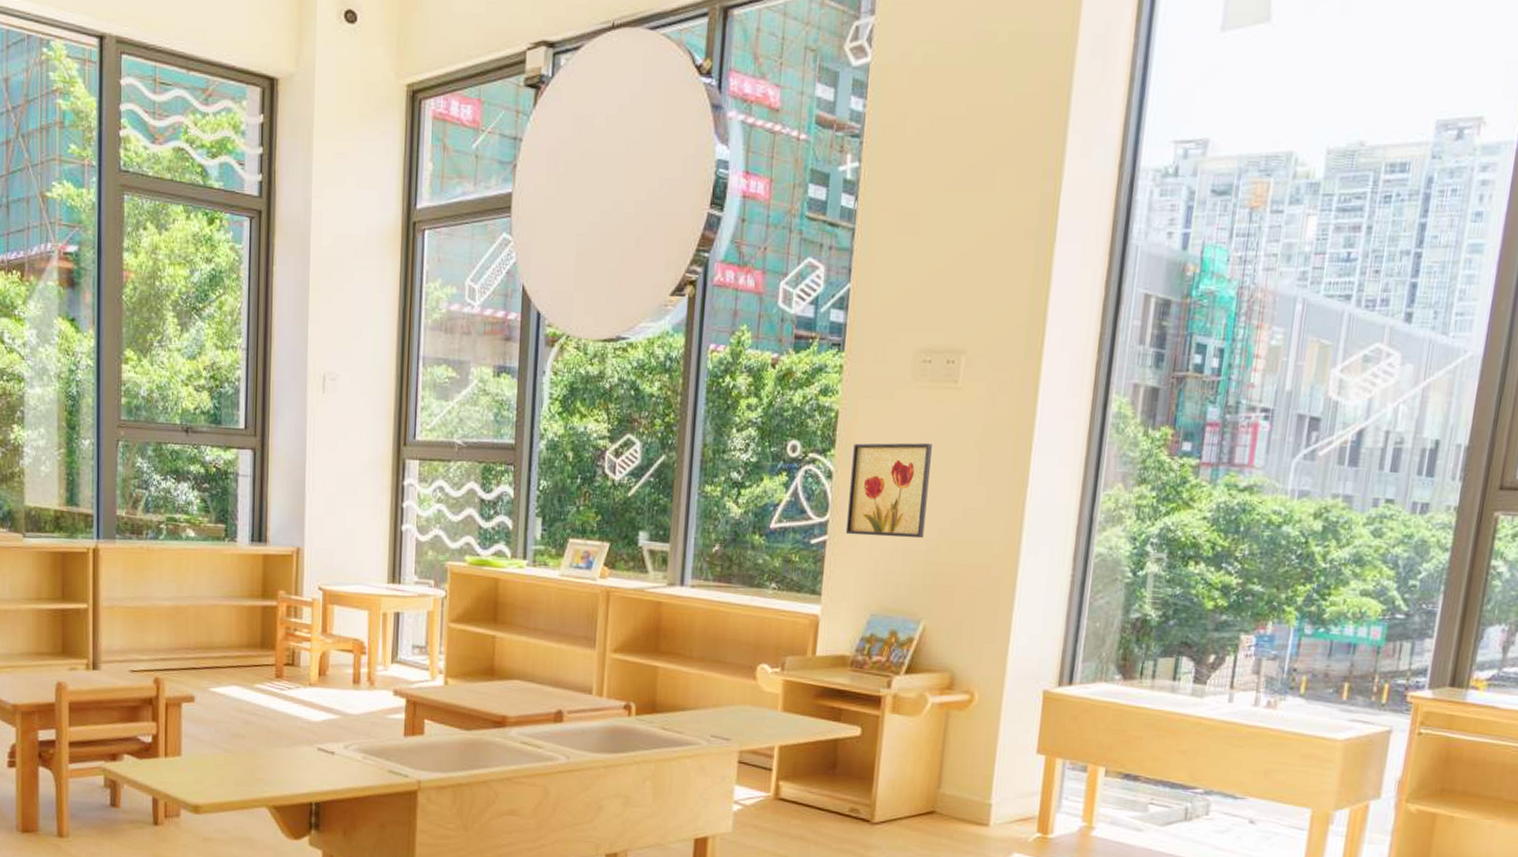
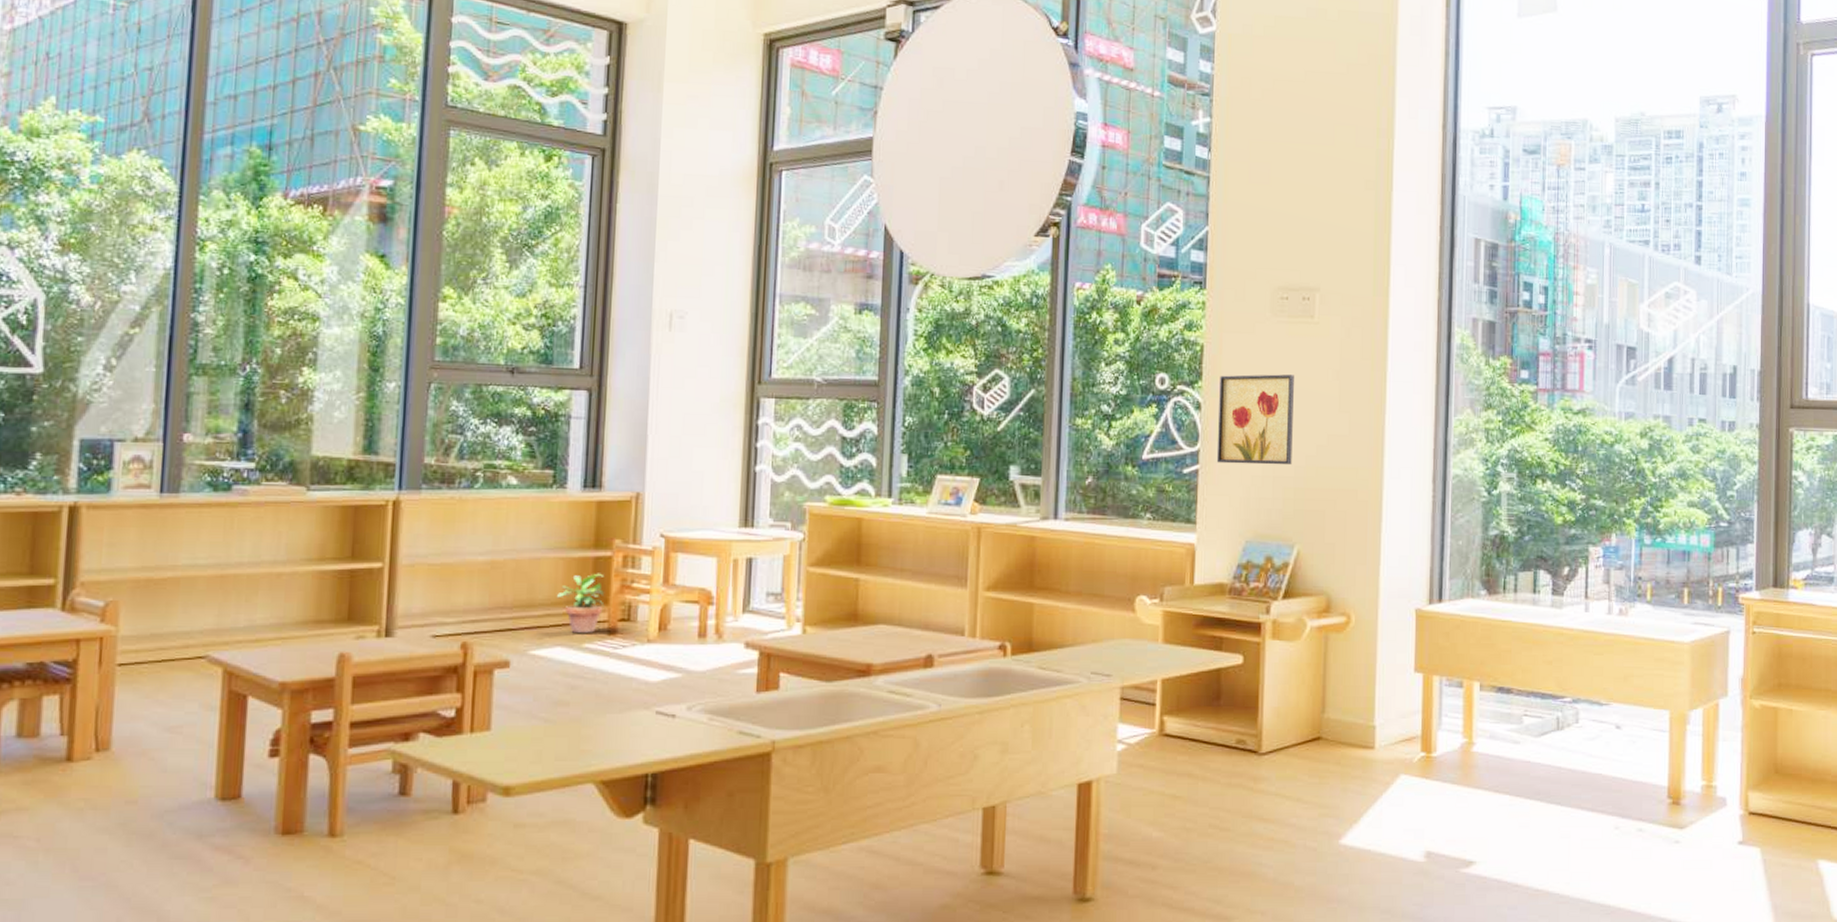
potted plant: none [232,620,272,675] -> present [557,573,605,633]

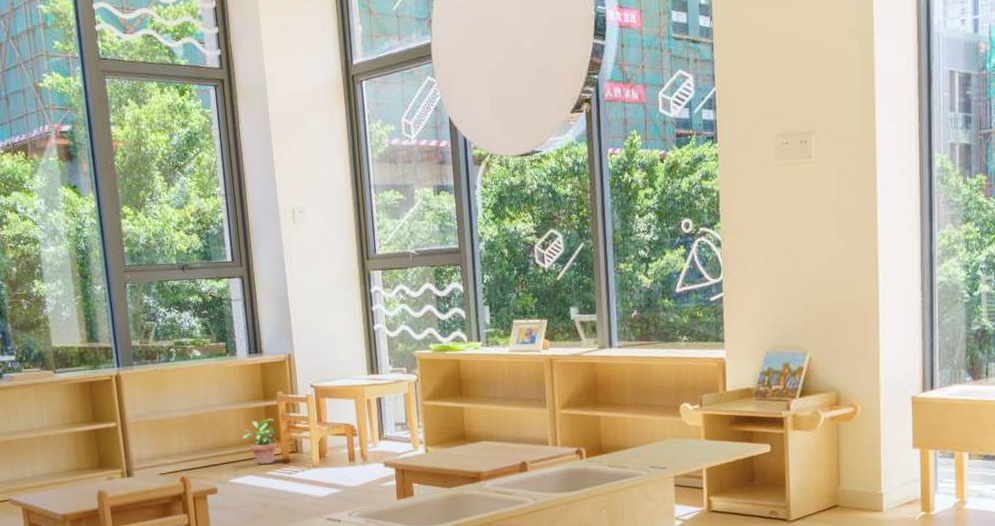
wall art: present [1216,374,1294,465] -> none [735,209,800,290]

